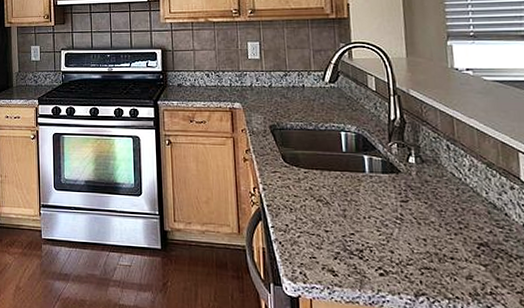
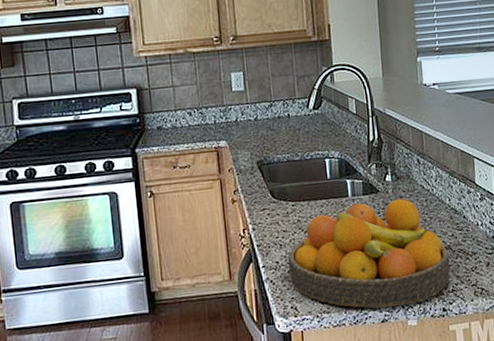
fruit bowl: none [297,181,488,298] -> present [287,198,450,309]

